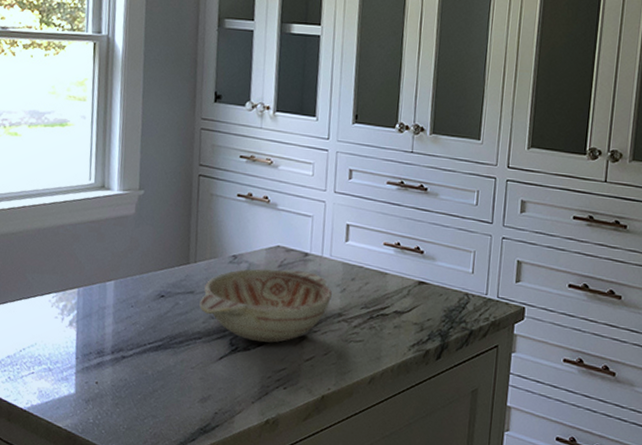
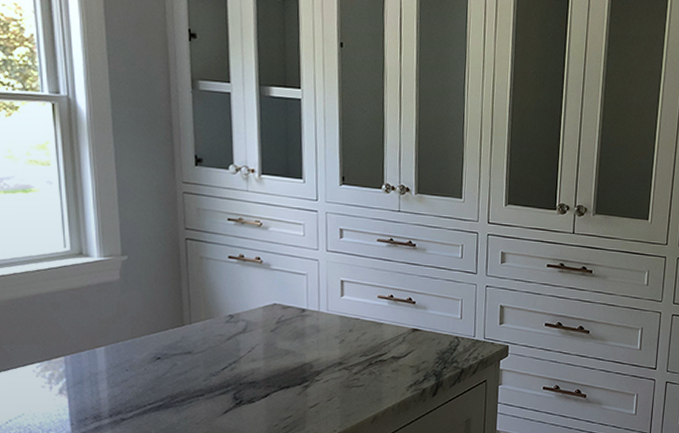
decorative bowl: present [199,268,332,343] -> none [199,325,331,395]

